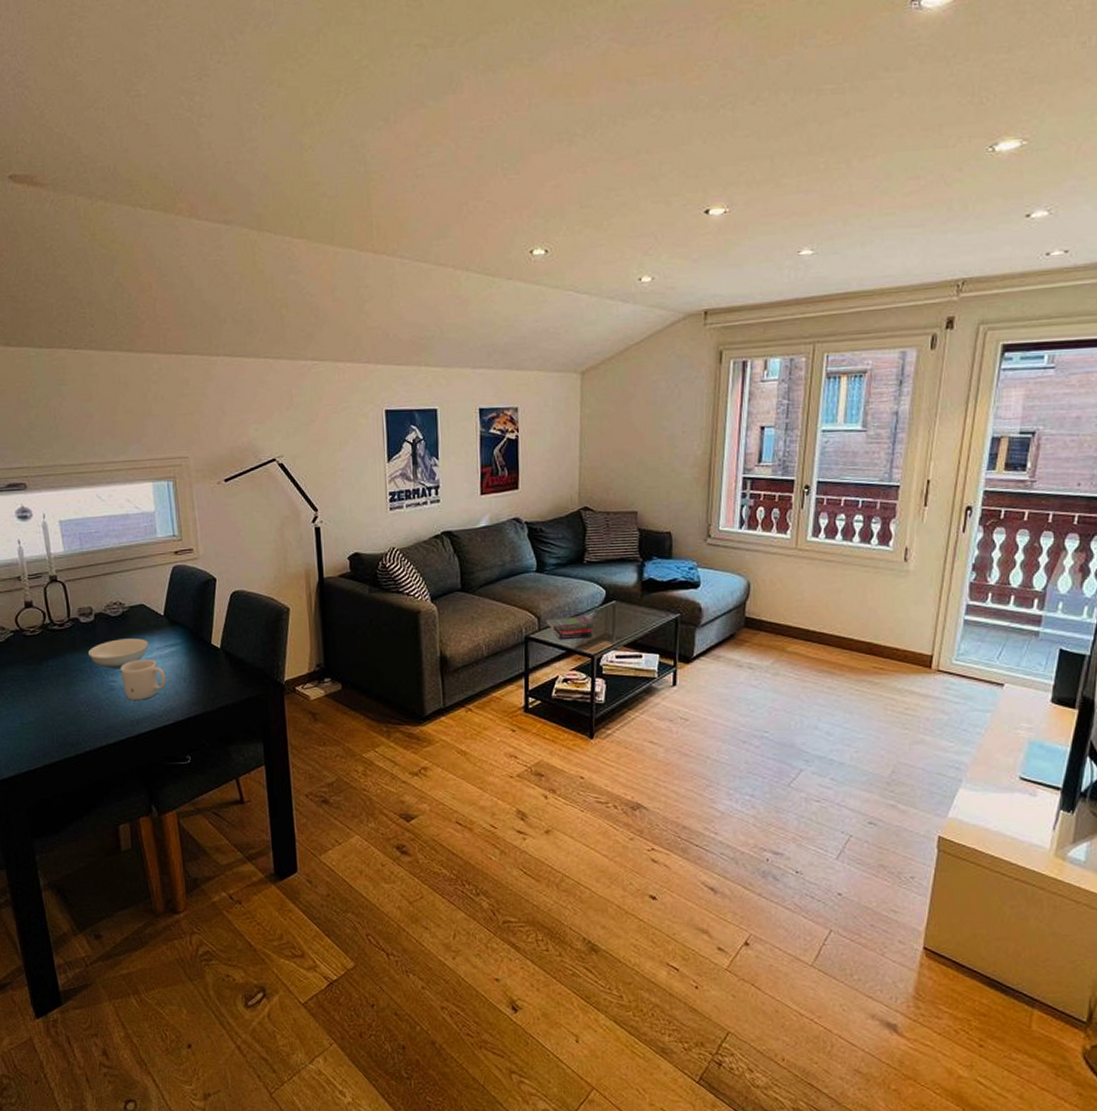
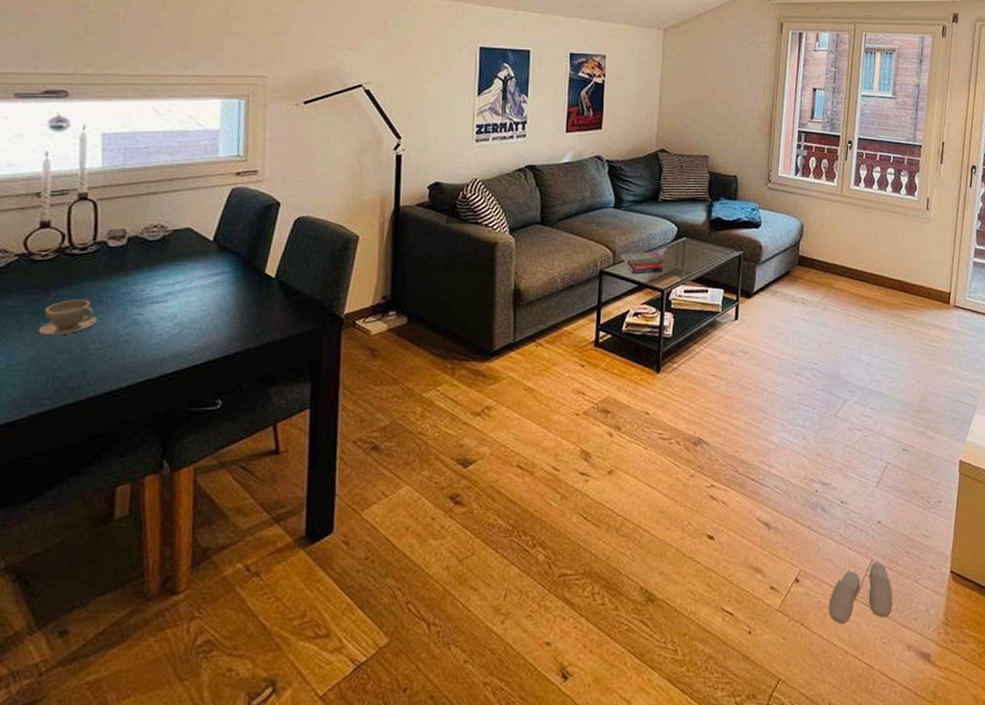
teacup: none [39,669,82,700] -> present [38,299,97,336]
bowl: present [88,638,149,669] -> none [112,265,190,300]
mug: present [120,658,167,700] -> none [149,288,206,336]
slippers: none [782,933,855,987] -> present [829,562,893,623]

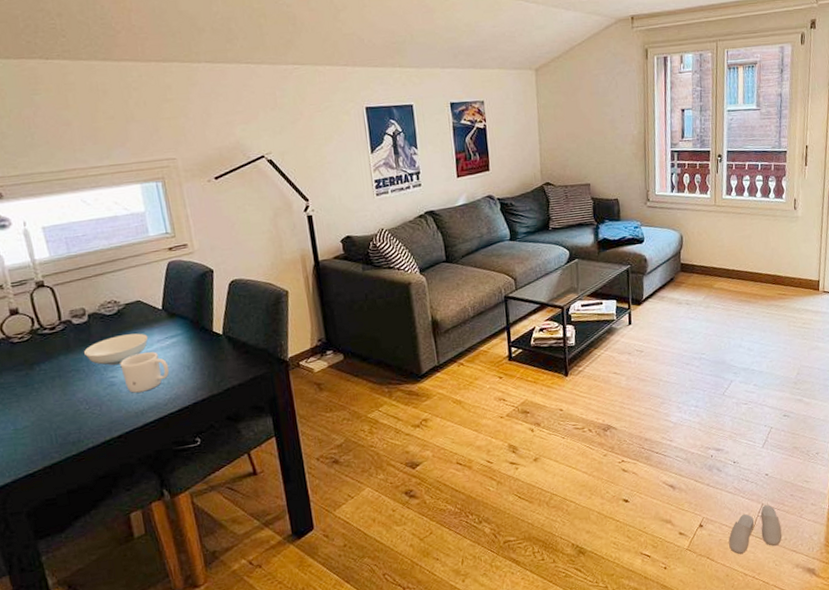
teacup: present [38,299,97,336] -> none [32,370,80,403]
bowl: none [112,265,190,300] -> present [84,333,149,365]
mug: none [149,288,206,336] -> present [120,351,170,393]
books: present [621,251,665,275] -> none [521,274,562,297]

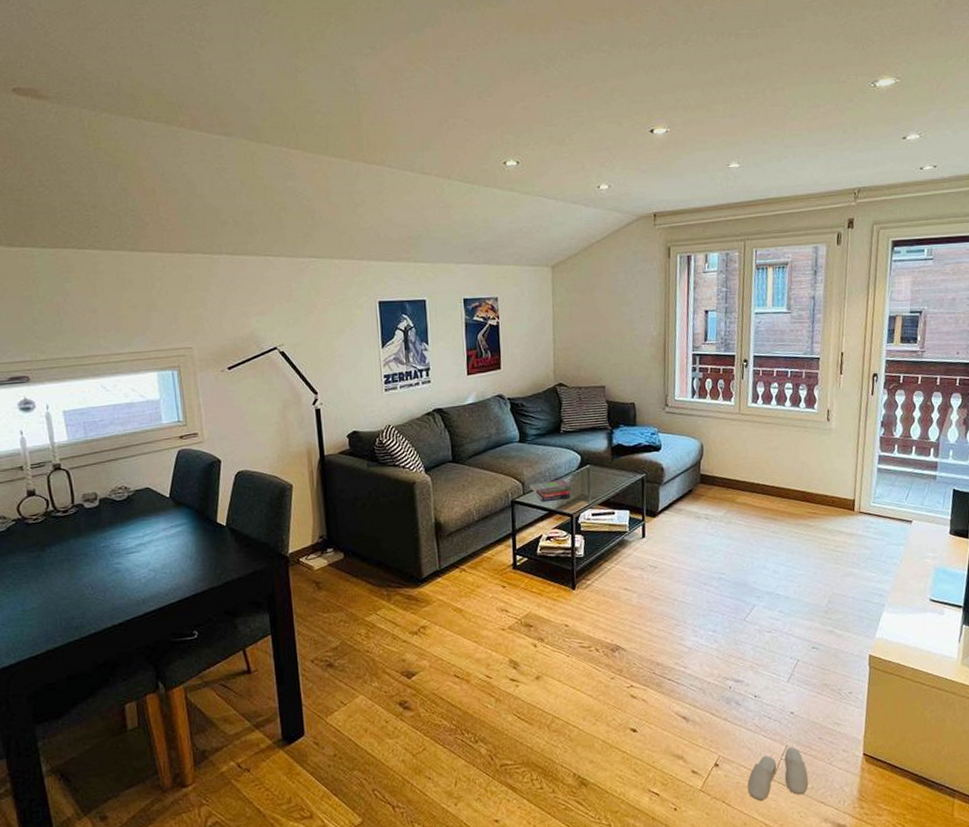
bowl: present [84,333,149,365] -> none [93,520,155,551]
mug: present [120,351,170,393] -> none [126,539,173,581]
books: none [521,274,562,297] -> present [529,479,572,503]

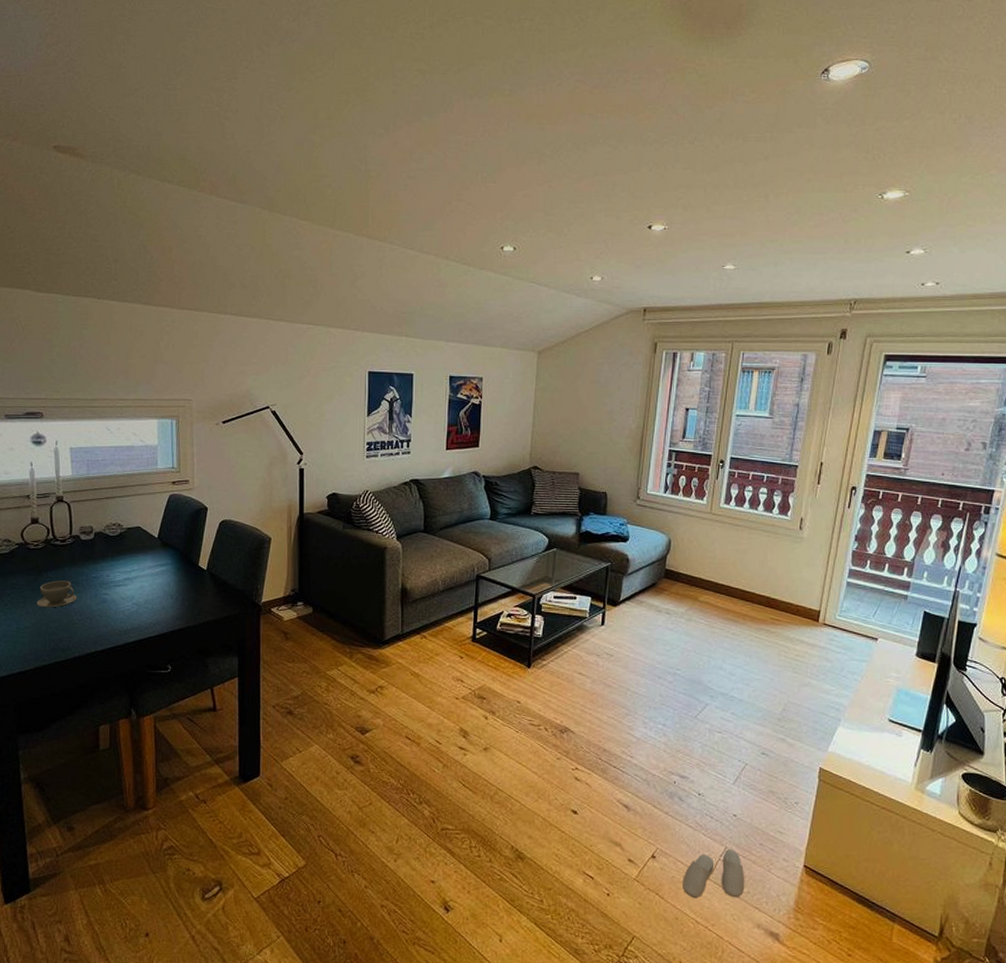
teacup: none [42,553,86,586] -> present [36,580,77,608]
books: present [529,479,572,503] -> none [496,559,536,580]

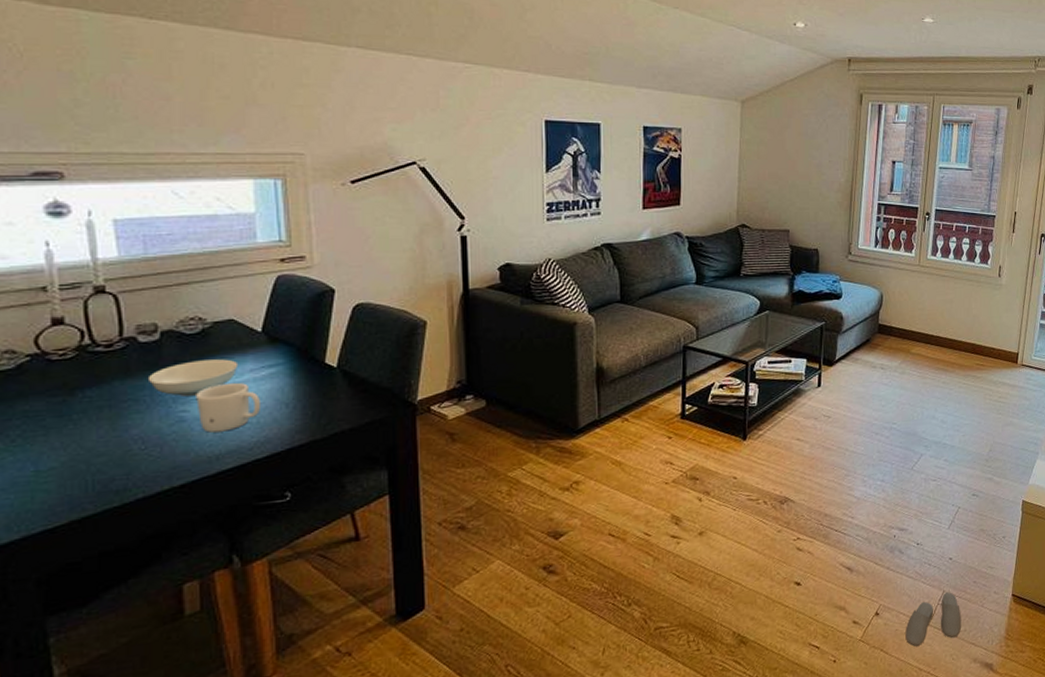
teacup: present [36,580,77,608] -> none [67,399,136,439]
bowl: none [86,556,142,583] -> present [149,359,239,396]
mug: none [114,575,155,613] -> present [196,382,262,433]

